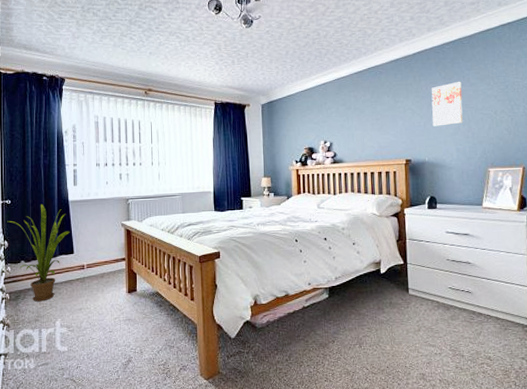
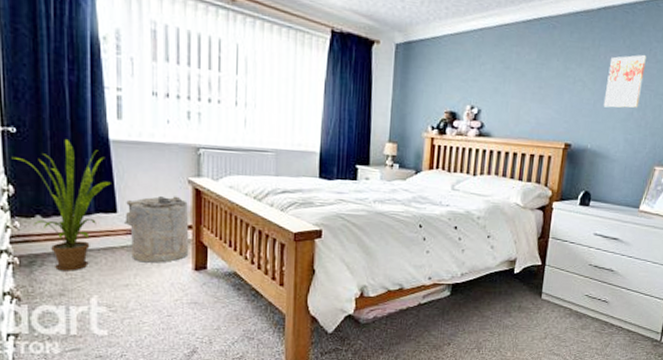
laundry hamper: none [78,236,124,290] -> present [123,196,189,263]

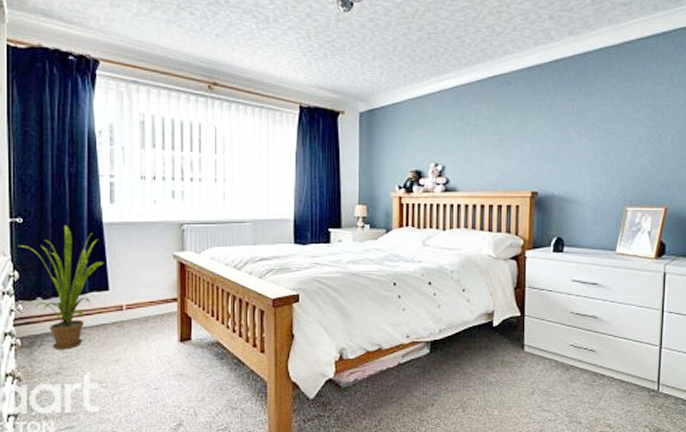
laundry hamper: present [123,196,189,263] -> none [114,271,174,337]
wall art: present [603,54,646,109] -> none [566,99,603,154]

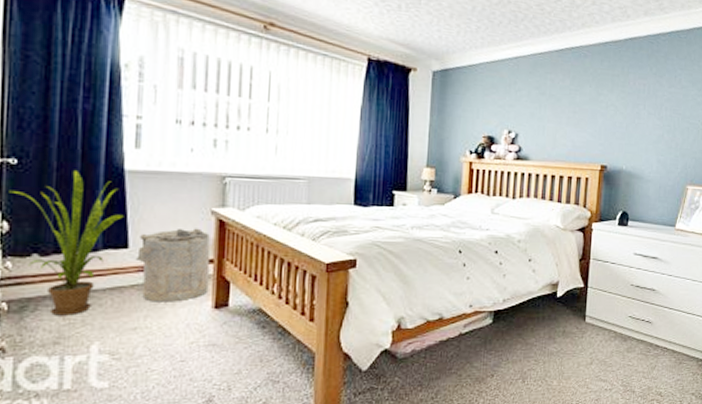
laundry hamper: none [114,271,174,337] -> present [135,228,210,302]

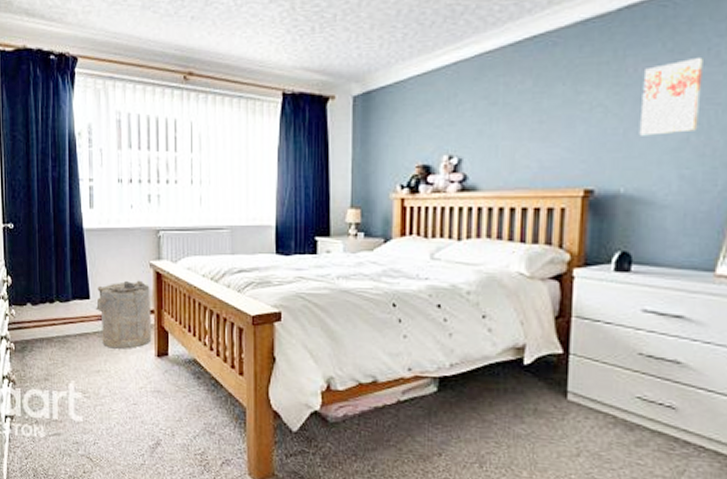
house plant: present [9,169,124,316] -> none [10,230,85,357]
wall art: none [635,81,672,131] -> present [639,56,703,136]

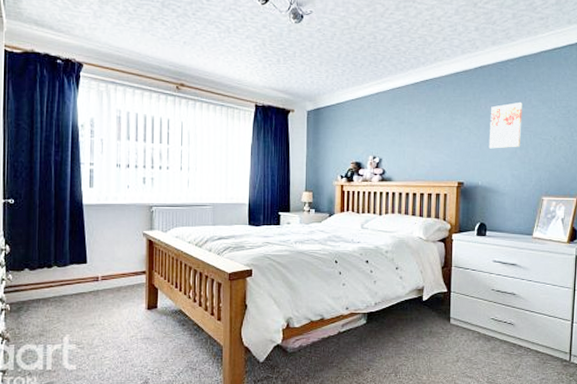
laundry hamper: present [95,280,152,349] -> none [91,247,143,305]

